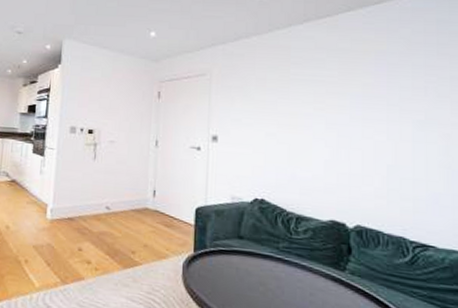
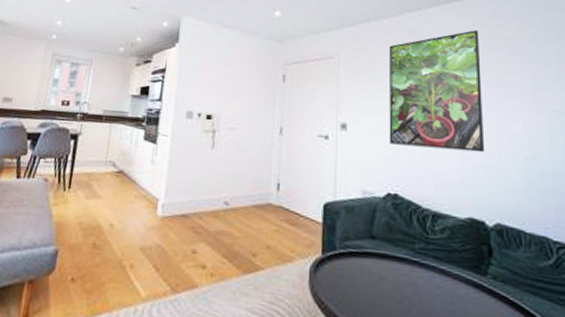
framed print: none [257,45,349,161] -> present [388,30,485,153]

